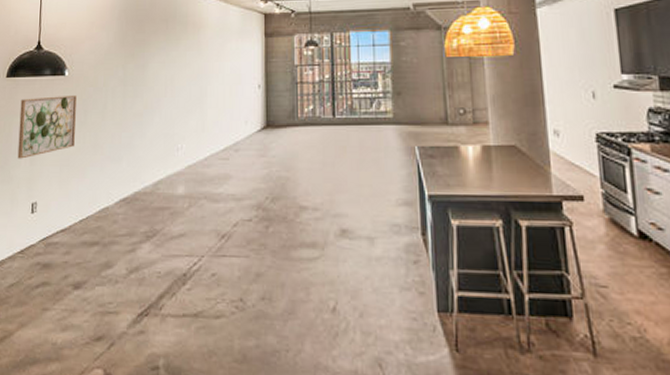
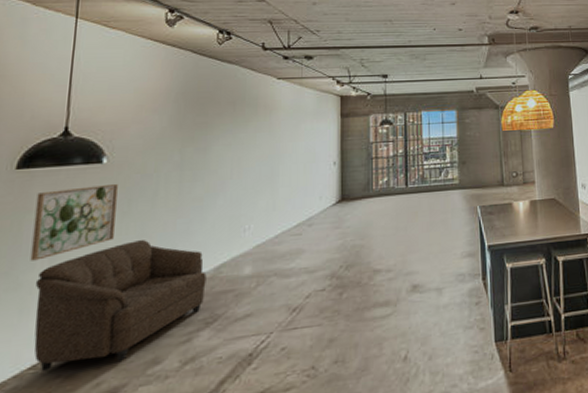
sofa: none [21,150,147,259] -> present [34,240,207,371]

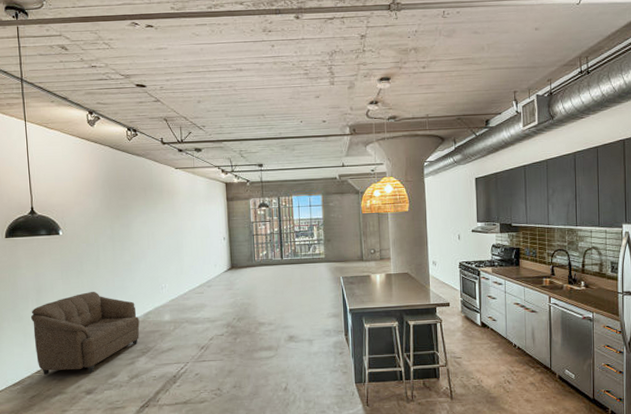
wall art: present [30,183,118,261] -> none [21,250,75,302]

